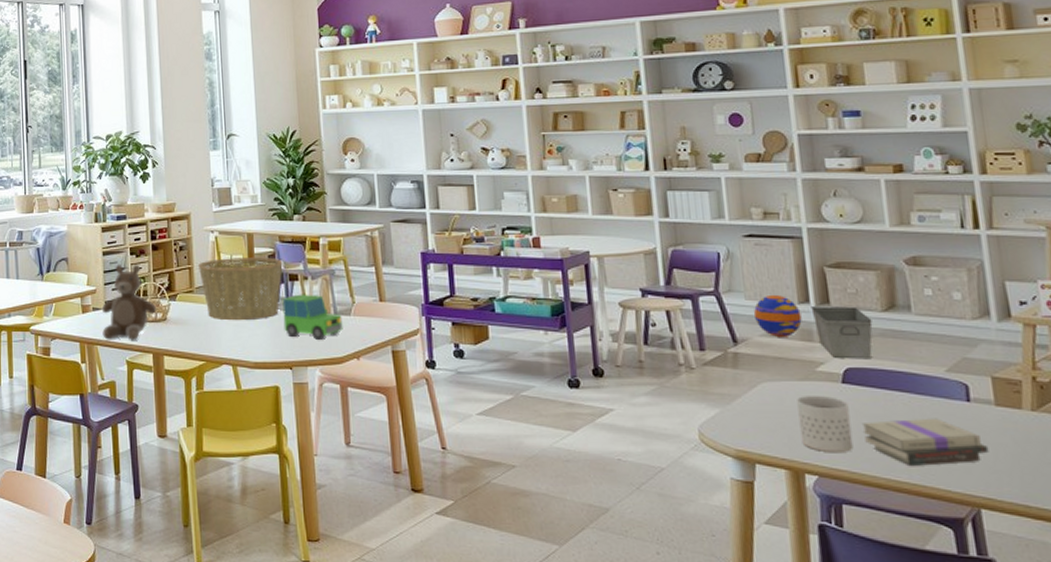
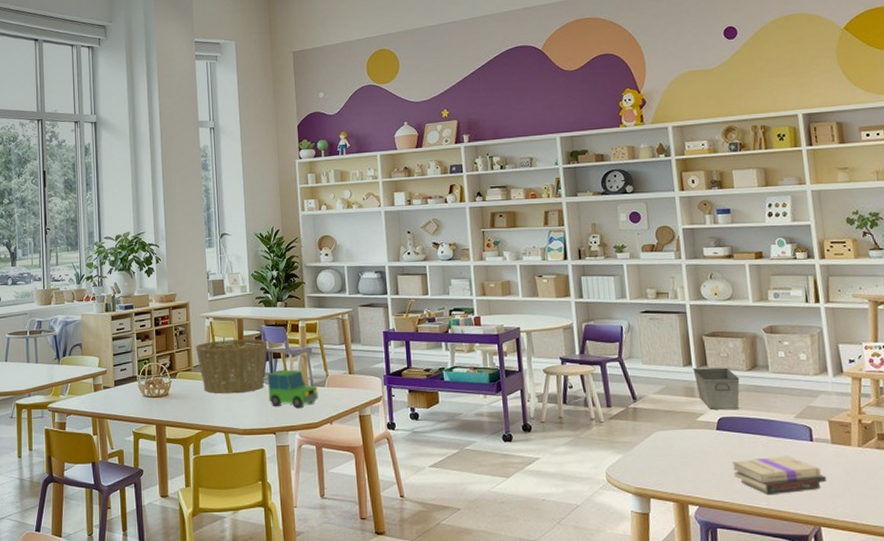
bear: present [101,265,157,340] -> none [111,348,160,414]
ball: present [754,294,802,337] -> none [649,359,686,394]
mug: present [797,394,854,452] -> none [682,440,726,486]

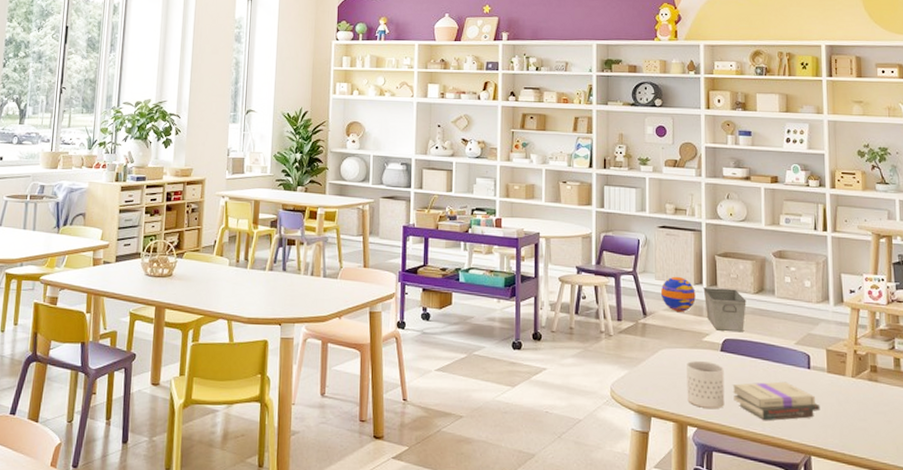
basket: present [195,339,268,394] -> none [206,221,283,279]
toy truck: present [267,369,319,408] -> none [278,257,330,299]
ball: none [649,359,686,394] -> present [661,276,696,312]
mug: none [682,440,726,486] -> present [687,360,725,408]

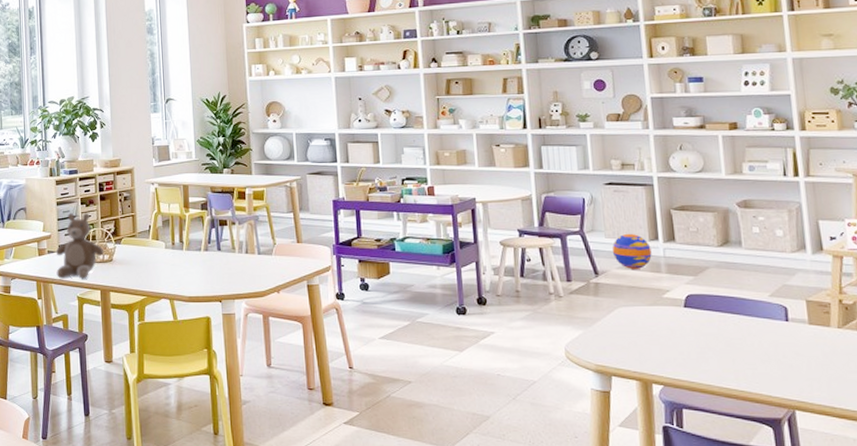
bear: none [110,222,164,293] -> present [55,213,104,279]
mug: present [687,360,725,408] -> none [647,317,693,365]
storage bin: present [703,287,747,333] -> none [659,243,710,287]
books: present [732,381,821,421] -> none [699,335,803,377]

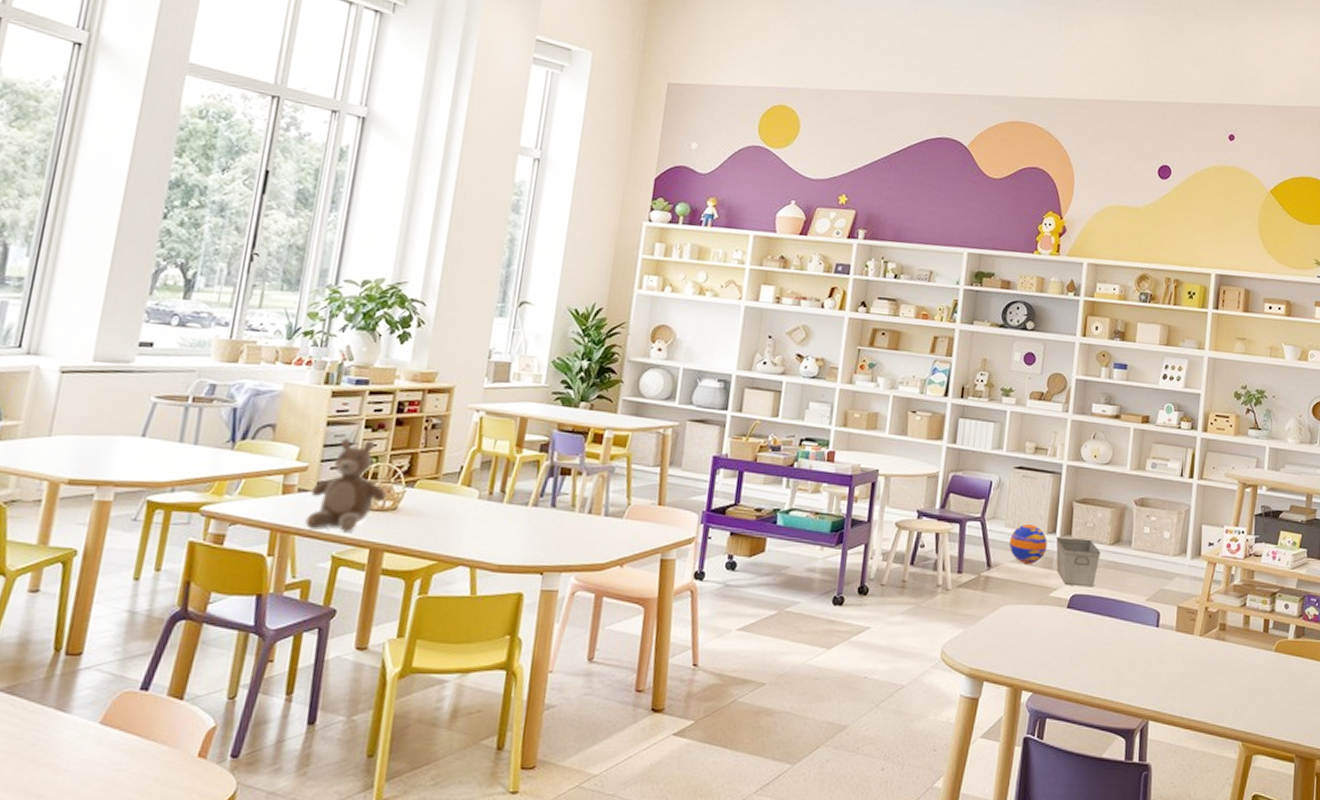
storage bin: none [659,243,710,287] -> present [1056,537,1101,588]

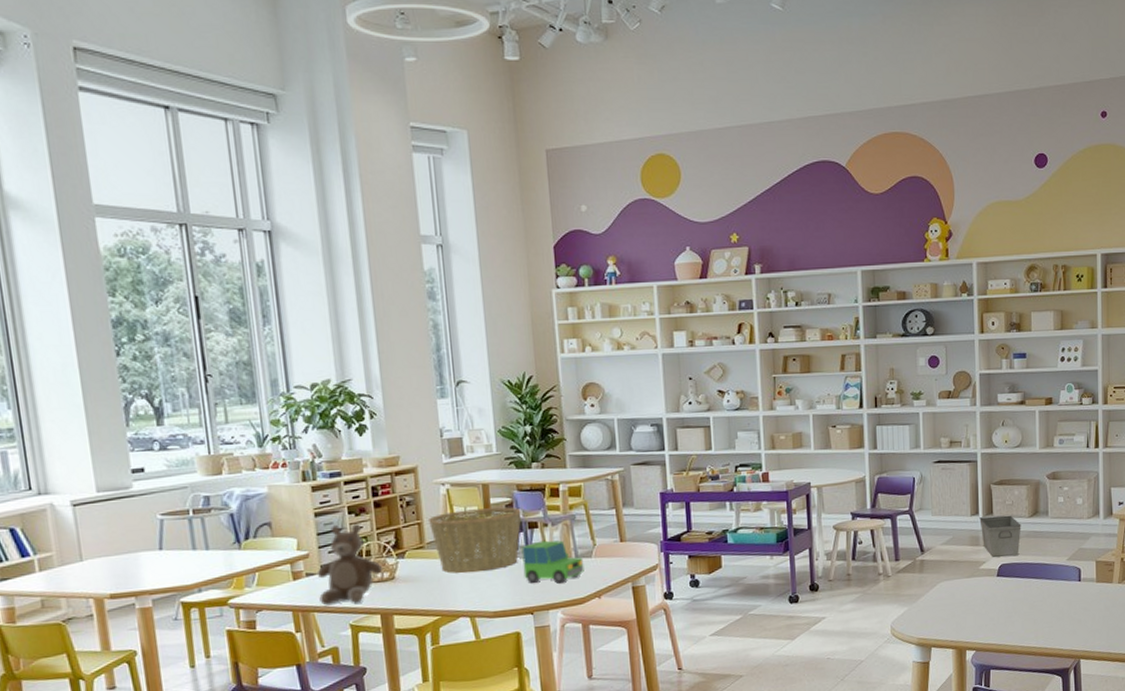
basket: none [450,442,557,516] -> present [427,507,521,573]
toy truck: none [542,490,613,543] -> present [521,540,584,584]
ball: present [1009,523,1048,564] -> none [938,509,972,544]

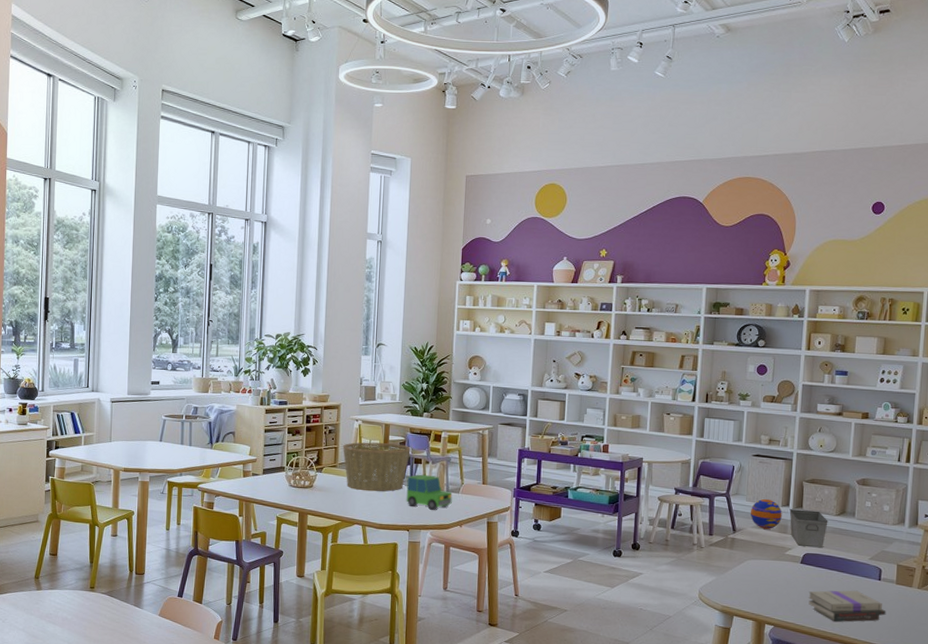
bear: present [316,524,383,606] -> none [259,441,306,501]
ball: none [938,509,972,544] -> present [751,498,782,529]
books: none [1008,596,1089,635] -> present [808,590,886,623]

